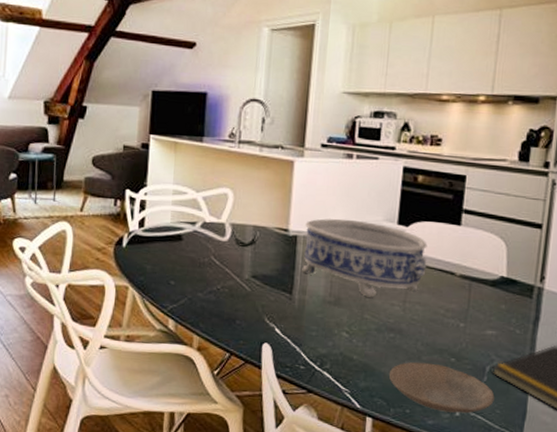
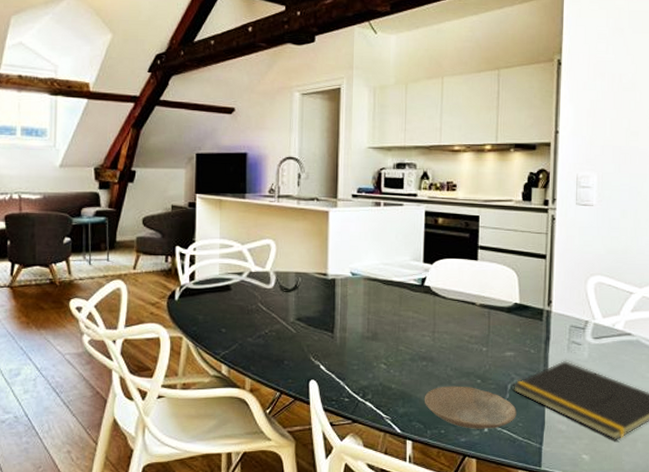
decorative bowl: present [302,218,427,297] -> none [341,261,451,330]

